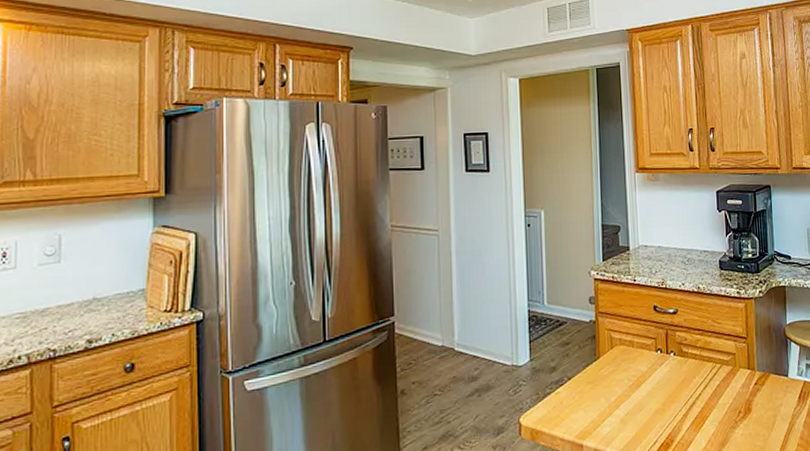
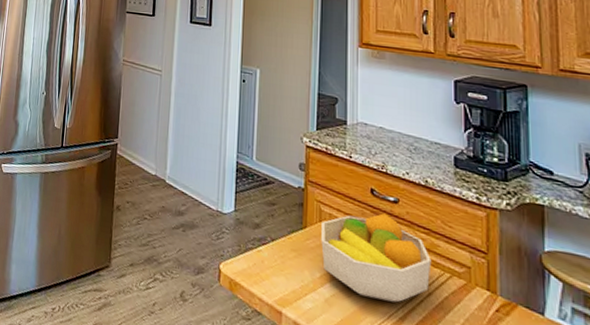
fruit bowl: none [613,326,706,406] -> present [321,213,432,302]

